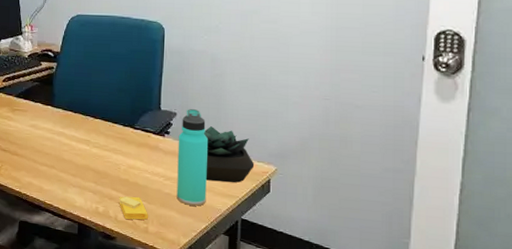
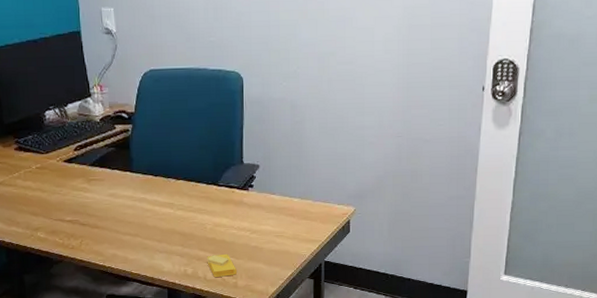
thermos bottle: present [176,109,208,206] -> none [262,159,291,255]
succulent plant: present [203,126,255,183] -> none [286,175,335,229]

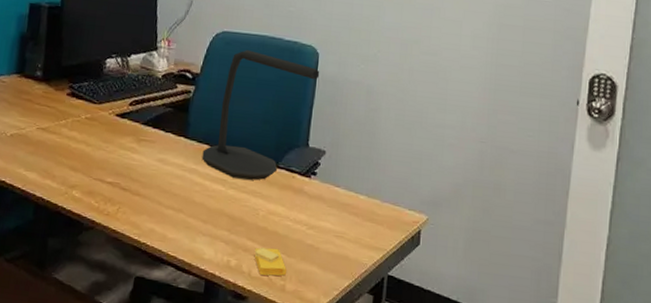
desk lamp: none [148,84,246,200] -> present [202,50,320,180]

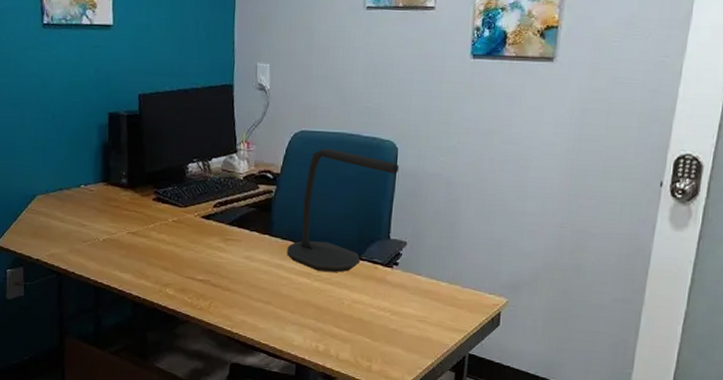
sticky notes: present [254,247,287,276] -> none [341,333,372,359]

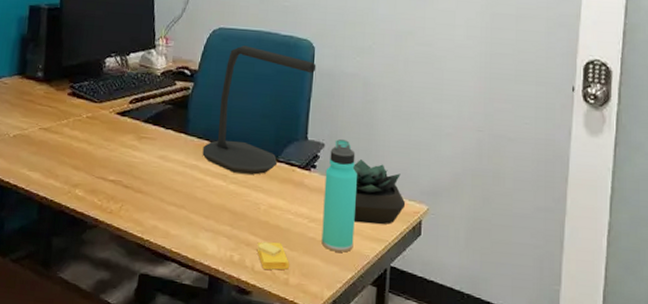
sticky notes: none [341,333,372,359] -> present [257,242,289,270]
thermos bottle: none [403,238,439,342] -> present [321,139,357,253]
succulent plant: none [434,256,486,316] -> present [352,159,406,224]

